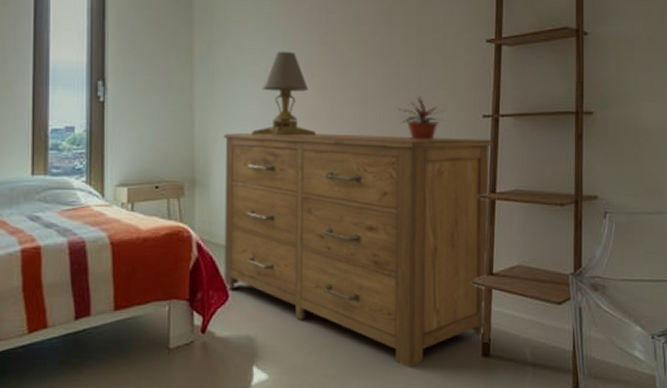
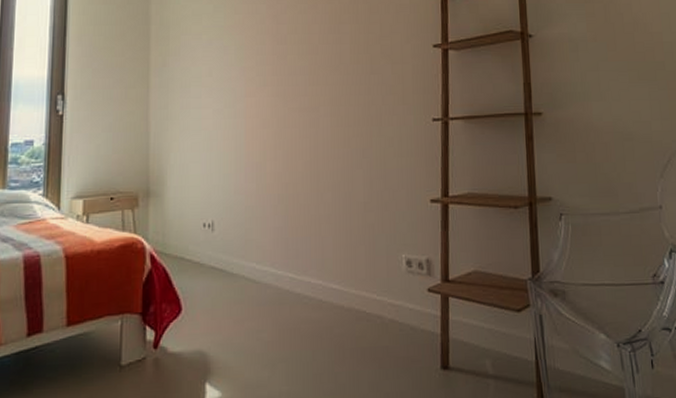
dresser: present [223,133,493,368] -> none [177,141,444,383]
lamp: present [252,51,317,136] -> none [205,61,269,145]
potted plant: present [398,97,444,140] -> none [348,102,394,145]

